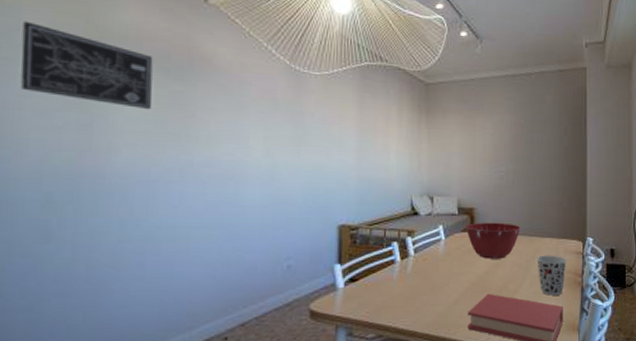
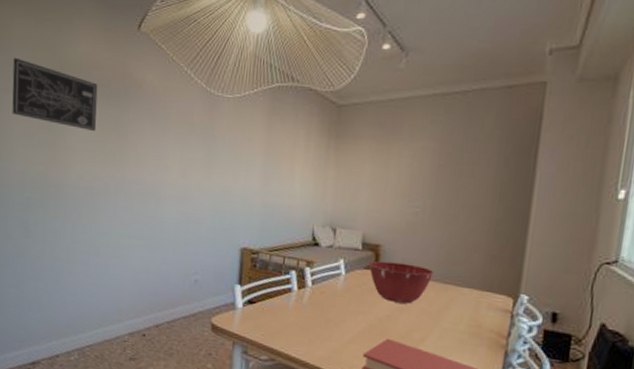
cup: present [537,255,567,296] -> none [450,306,490,355]

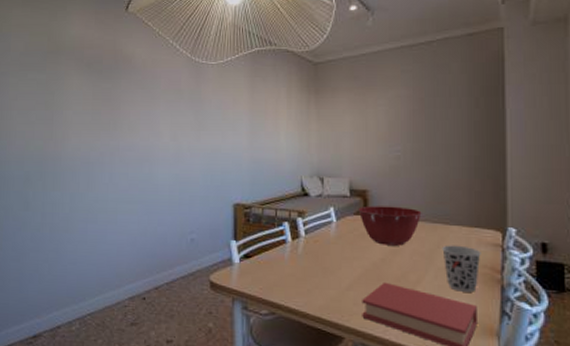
wall art: present [12,57,98,132] -> none [11,43,91,105]
cup: none [450,306,490,355] -> present [442,245,481,292]

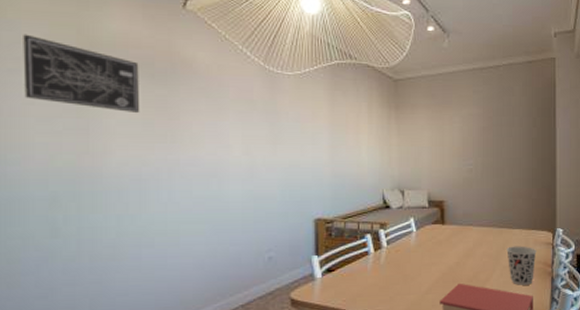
wall art: none [11,43,91,105] -> present [23,34,140,114]
mixing bowl: present [358,206,422,246] -> none [436,215,490,250]

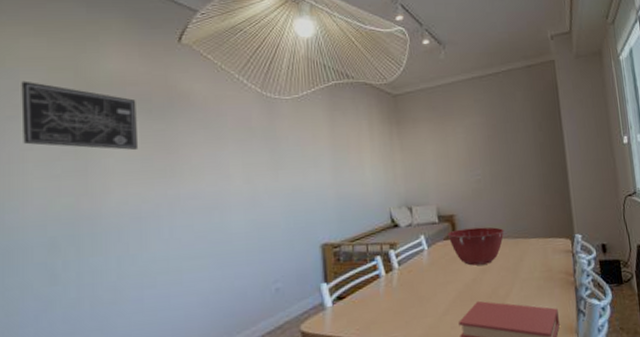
mixing bowl: none [436,215,490,250] -> present [447,227,504,266]
cup: present [506,246,537,285] -> none [524,255,557,299]

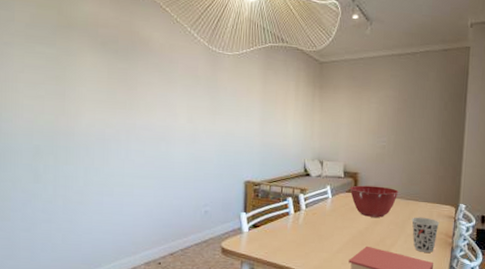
wall art: present [21,80,139,151] -> none [16,13,106,84]
cup: none [524,255,557,299] -> present [412,217,440,253]

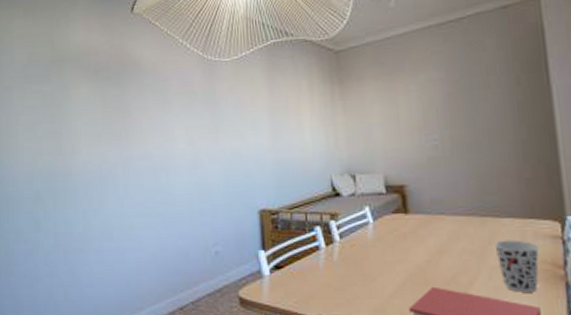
mixing bowl: present [349,185,399,217] -> none [396,201,468,245]

